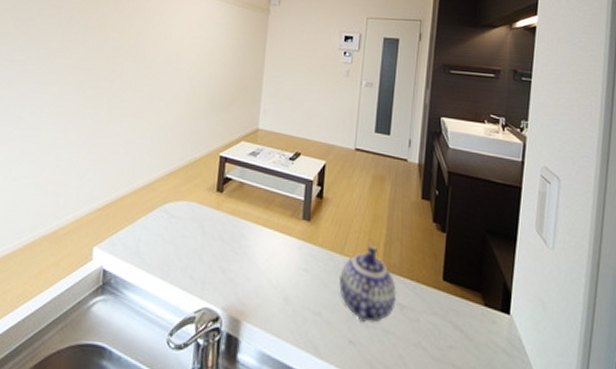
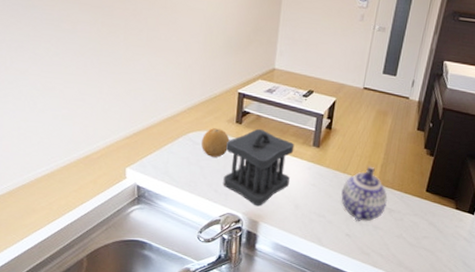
fruit: none [177,197,210,234] -> present [201,128,230,157]
utensil holder: none [200,198,282,299] -> present [223,128,295,207]

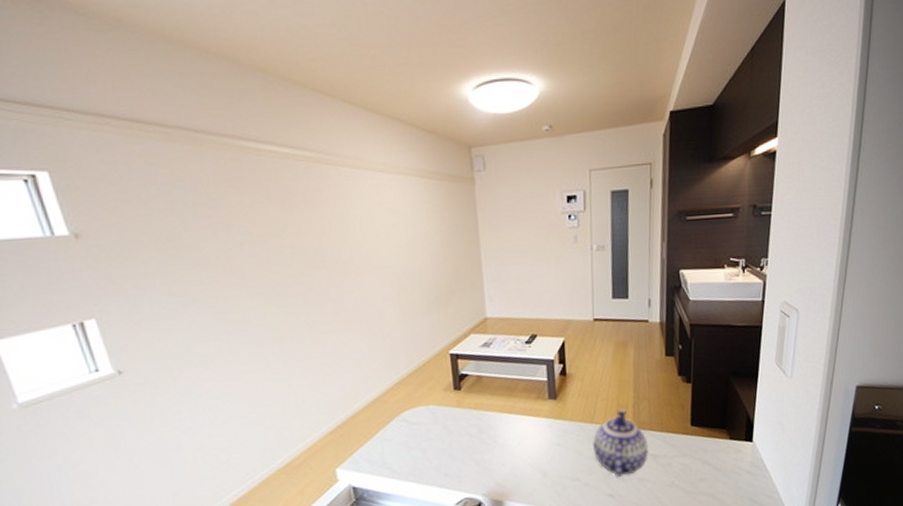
fruit: present [201,128,230,157] -> none [417,400,451,436]
utensil holder: present [223,128,295,207] -> none [448,391,530,483]

